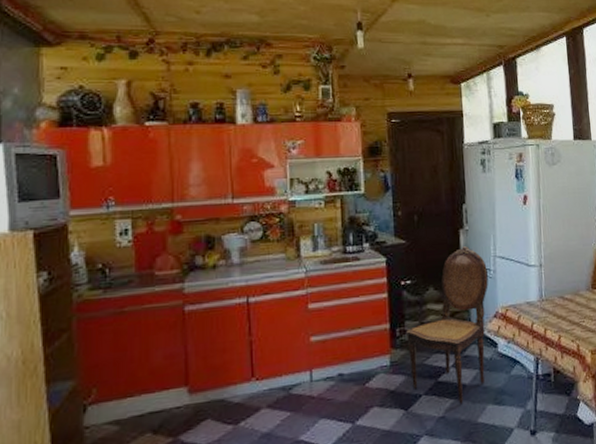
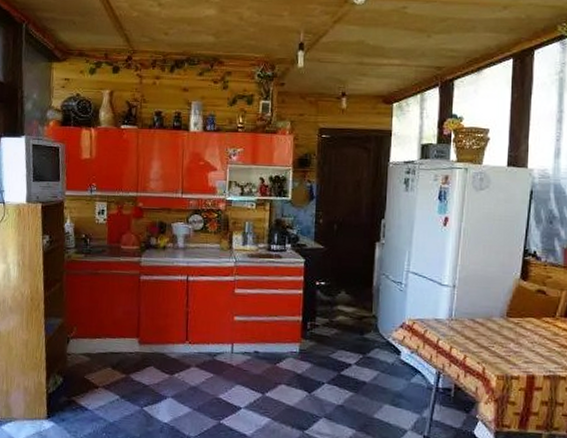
dining chair: present [406,246,488,405] -> none [316,258,399,399]

